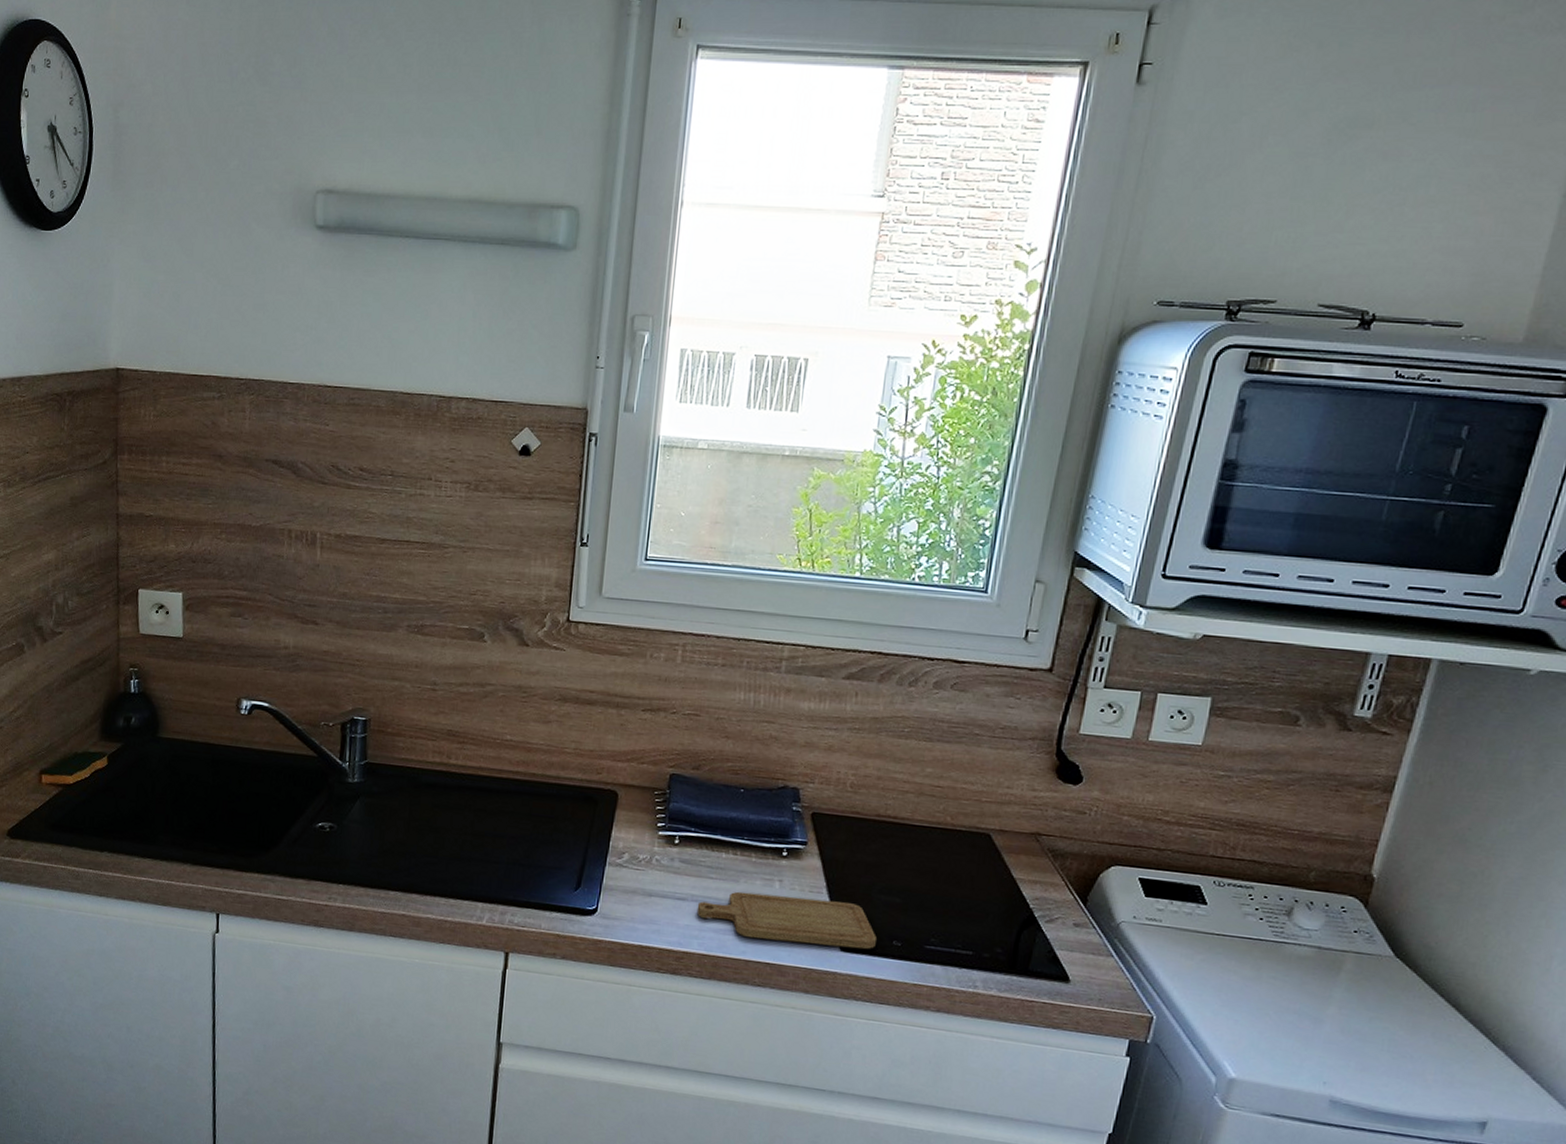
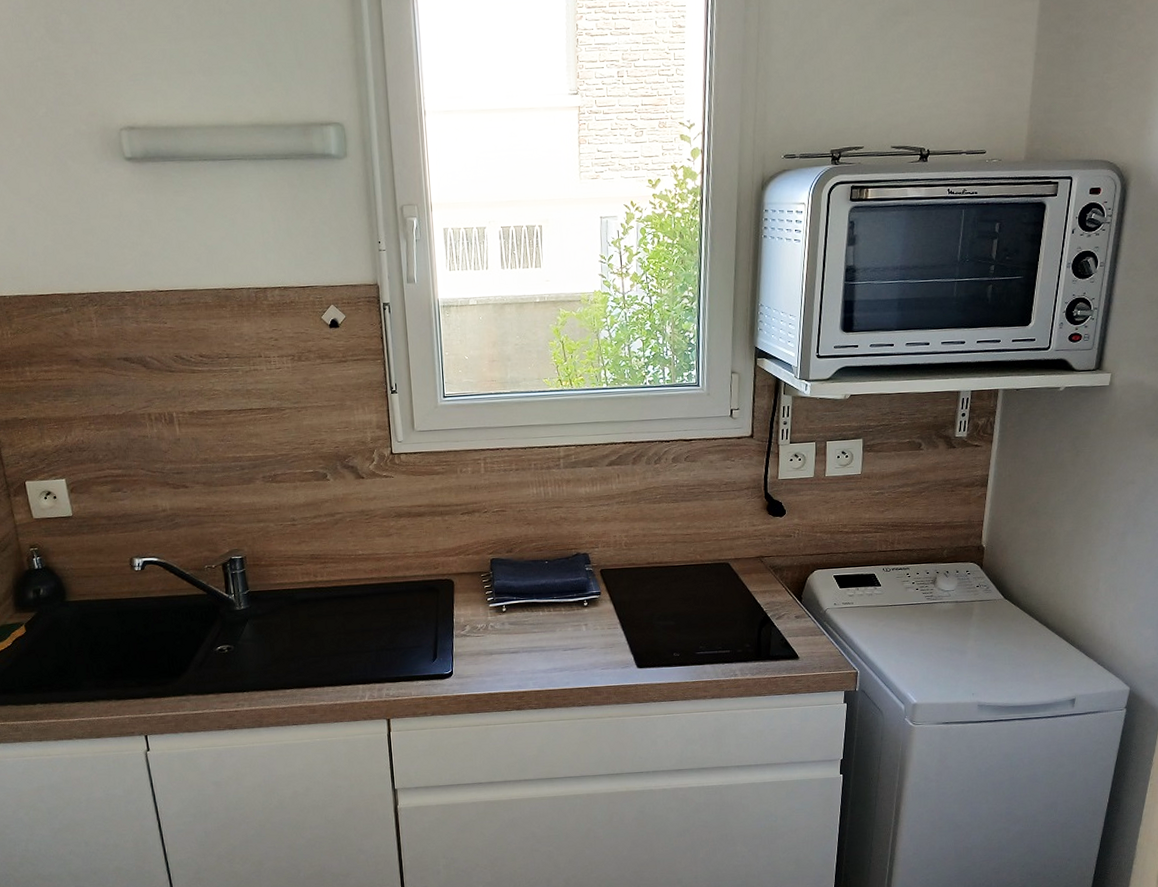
chopping board: present [696,891,877,949] -> none [527,631,662,672]

